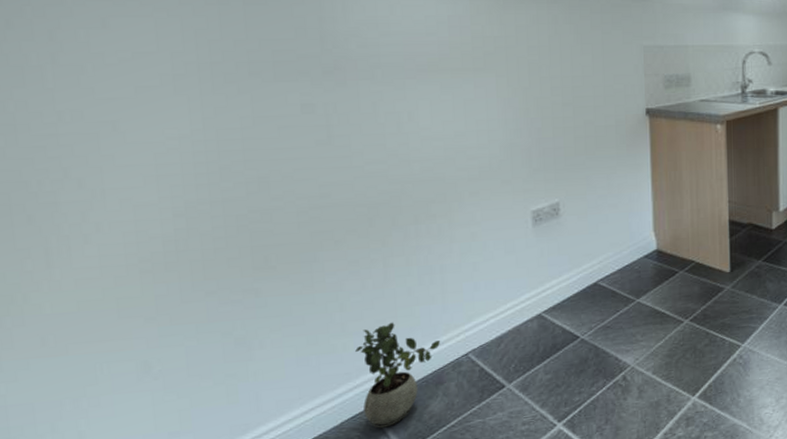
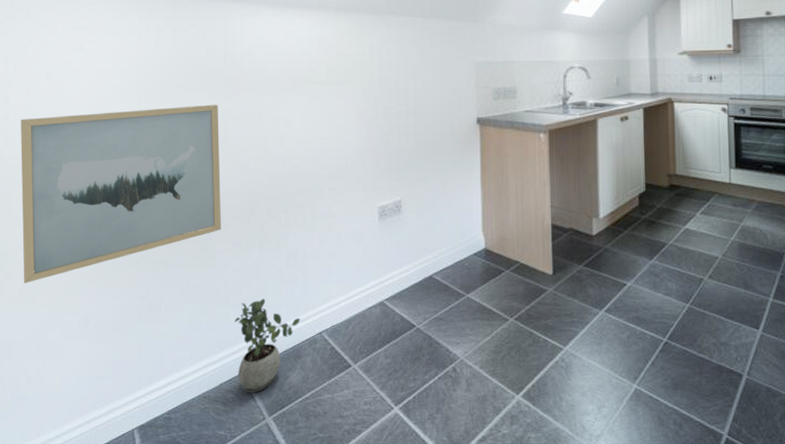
wall art: none [16,96,330,330] -> present [21,104,221,283]

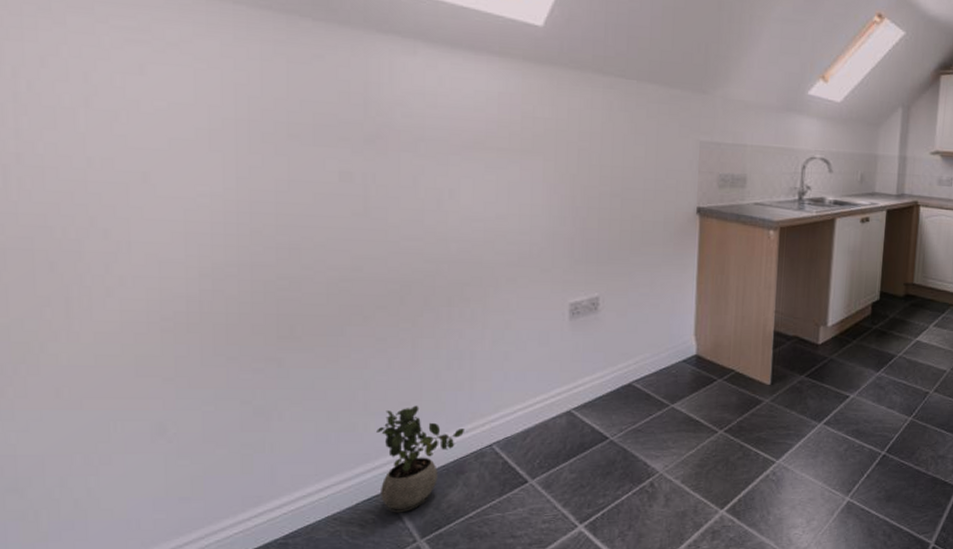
wall art: present [21,104,221,283] -> none [44,161,359,382]

